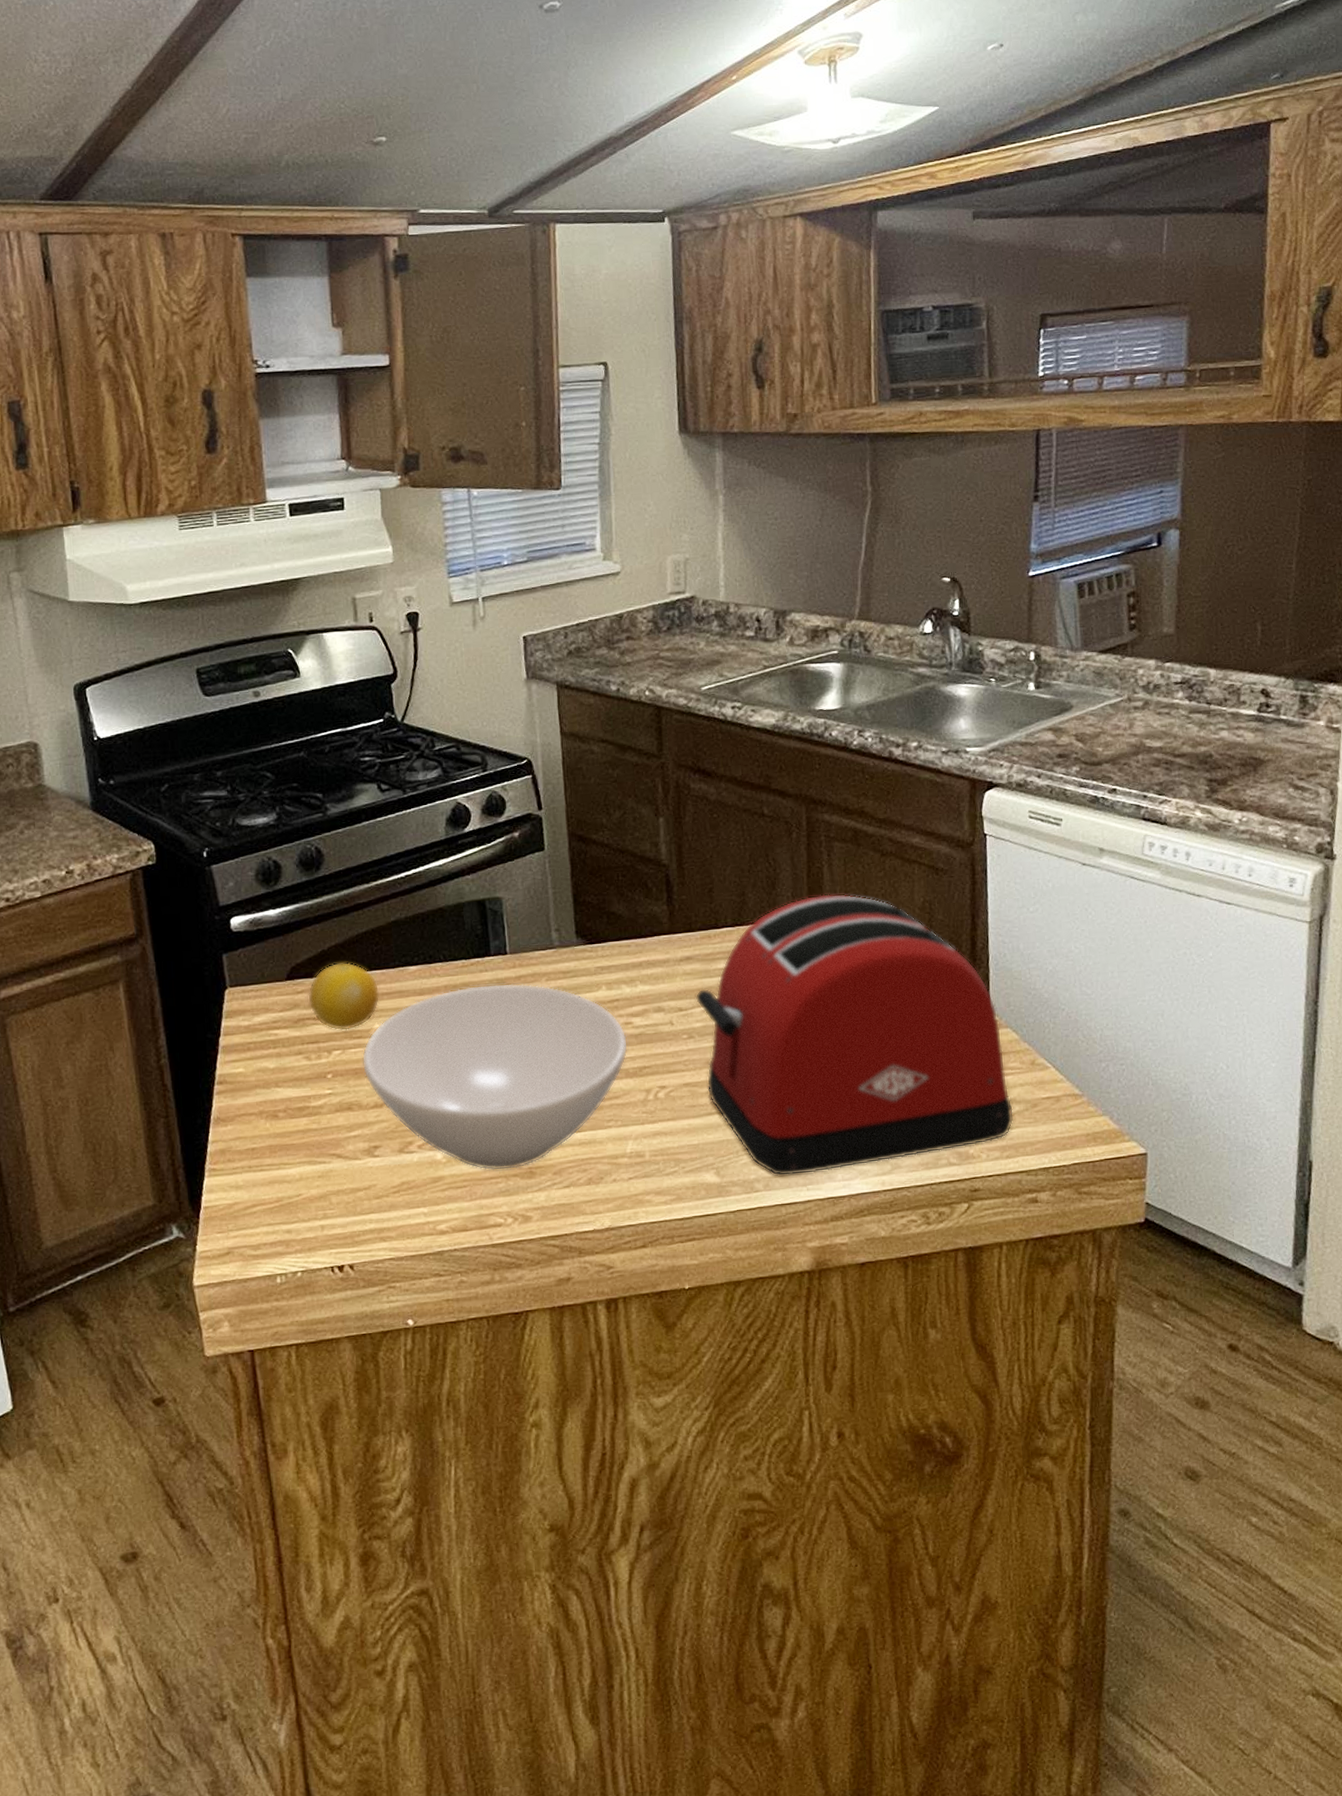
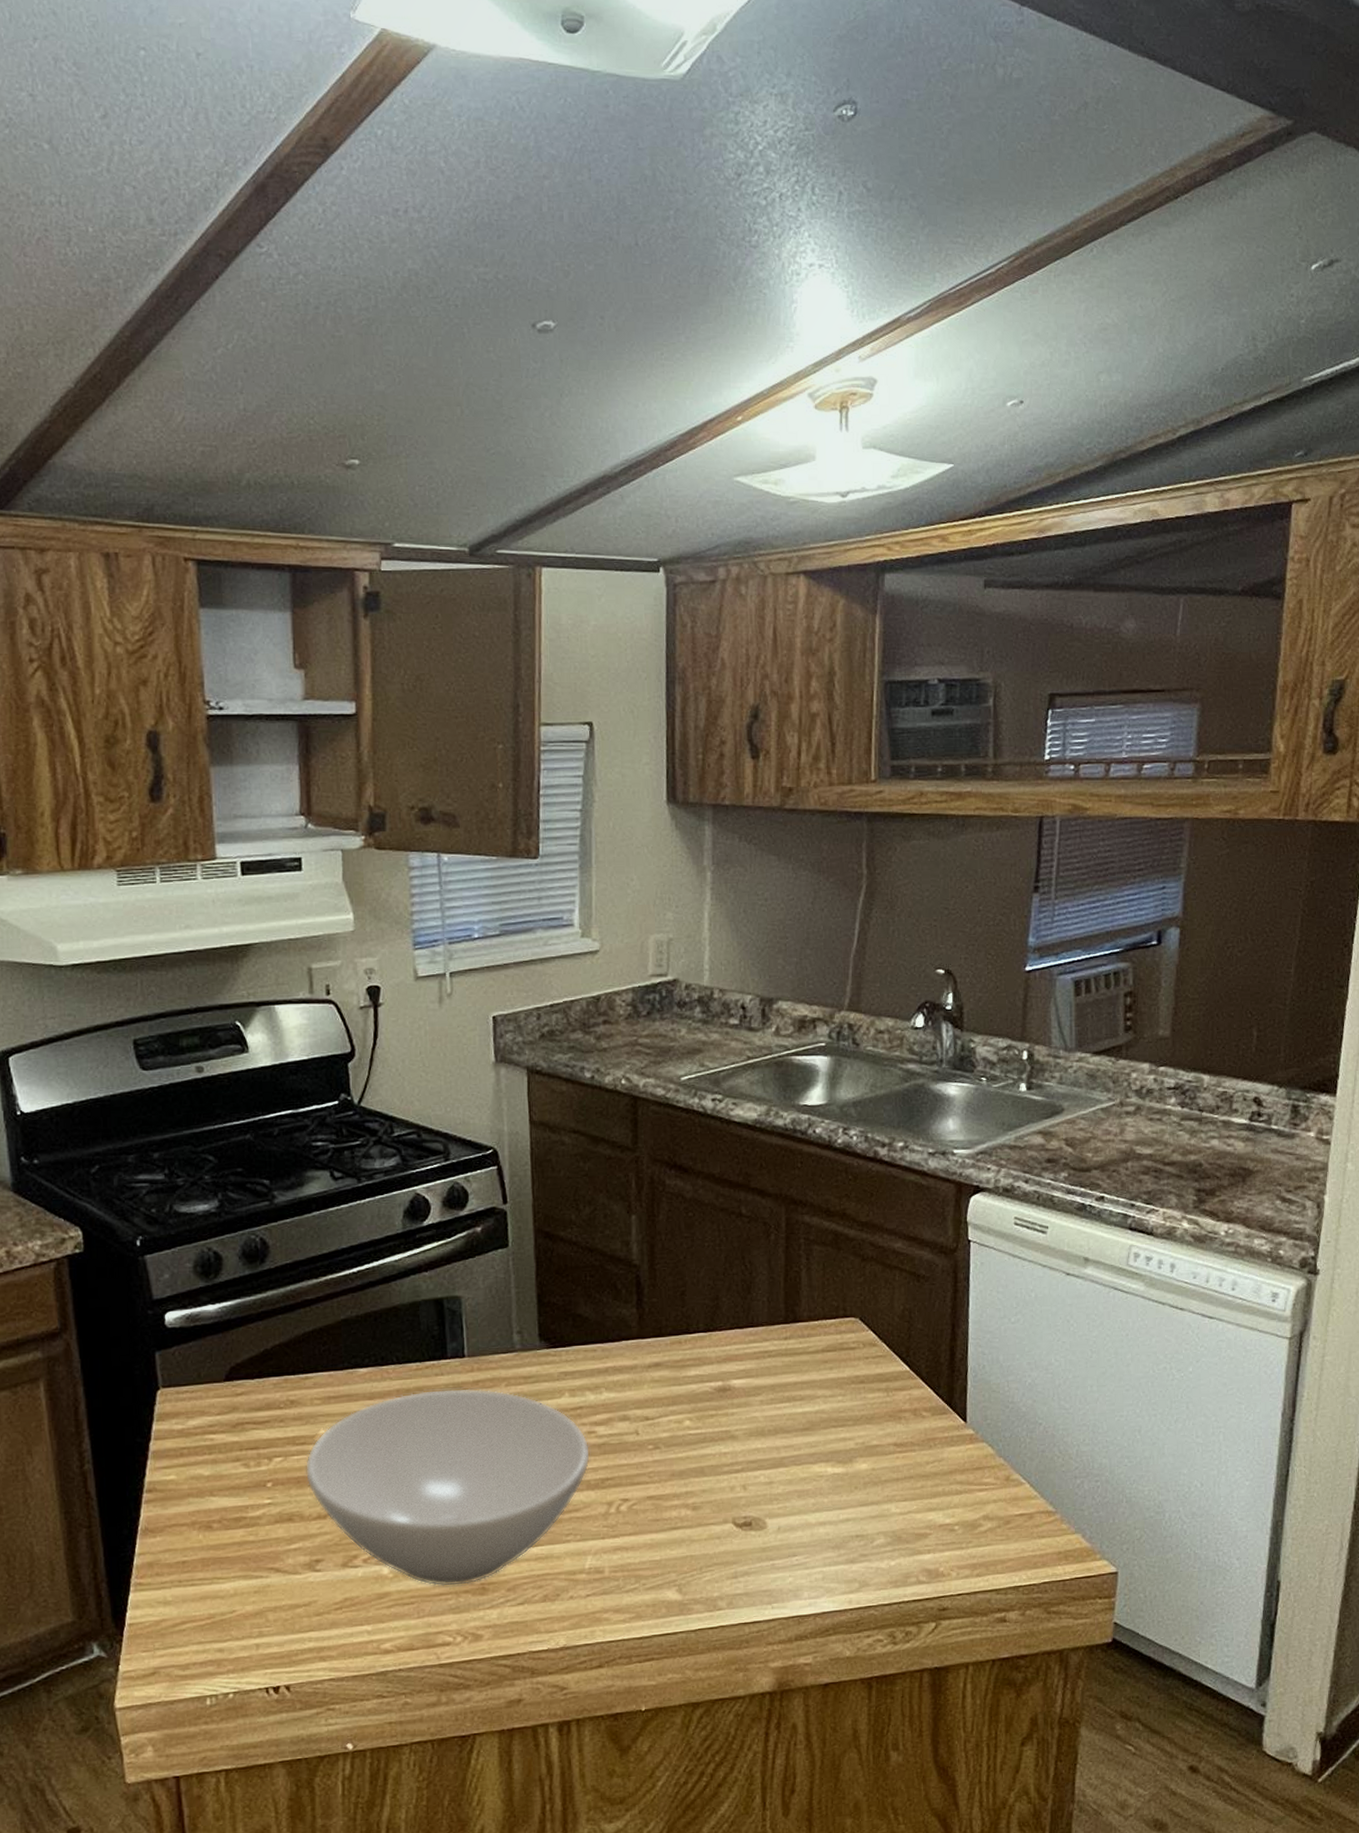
fruit: present [308,961,380,1031] -> none [248,1362,327,1436]
toaster: present [695,893,1014,1177] -> none [662,1299,986,1594]

